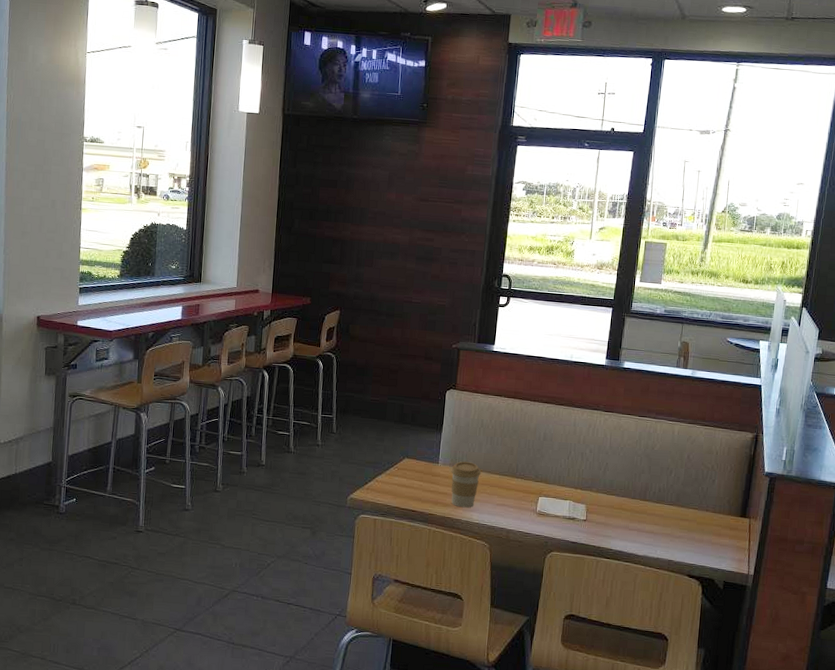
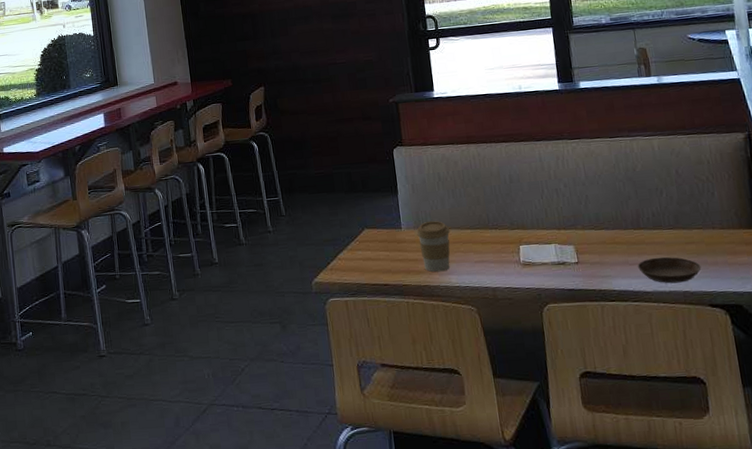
saucer: none [636,527,689,553] -> present [638,256,702,284]

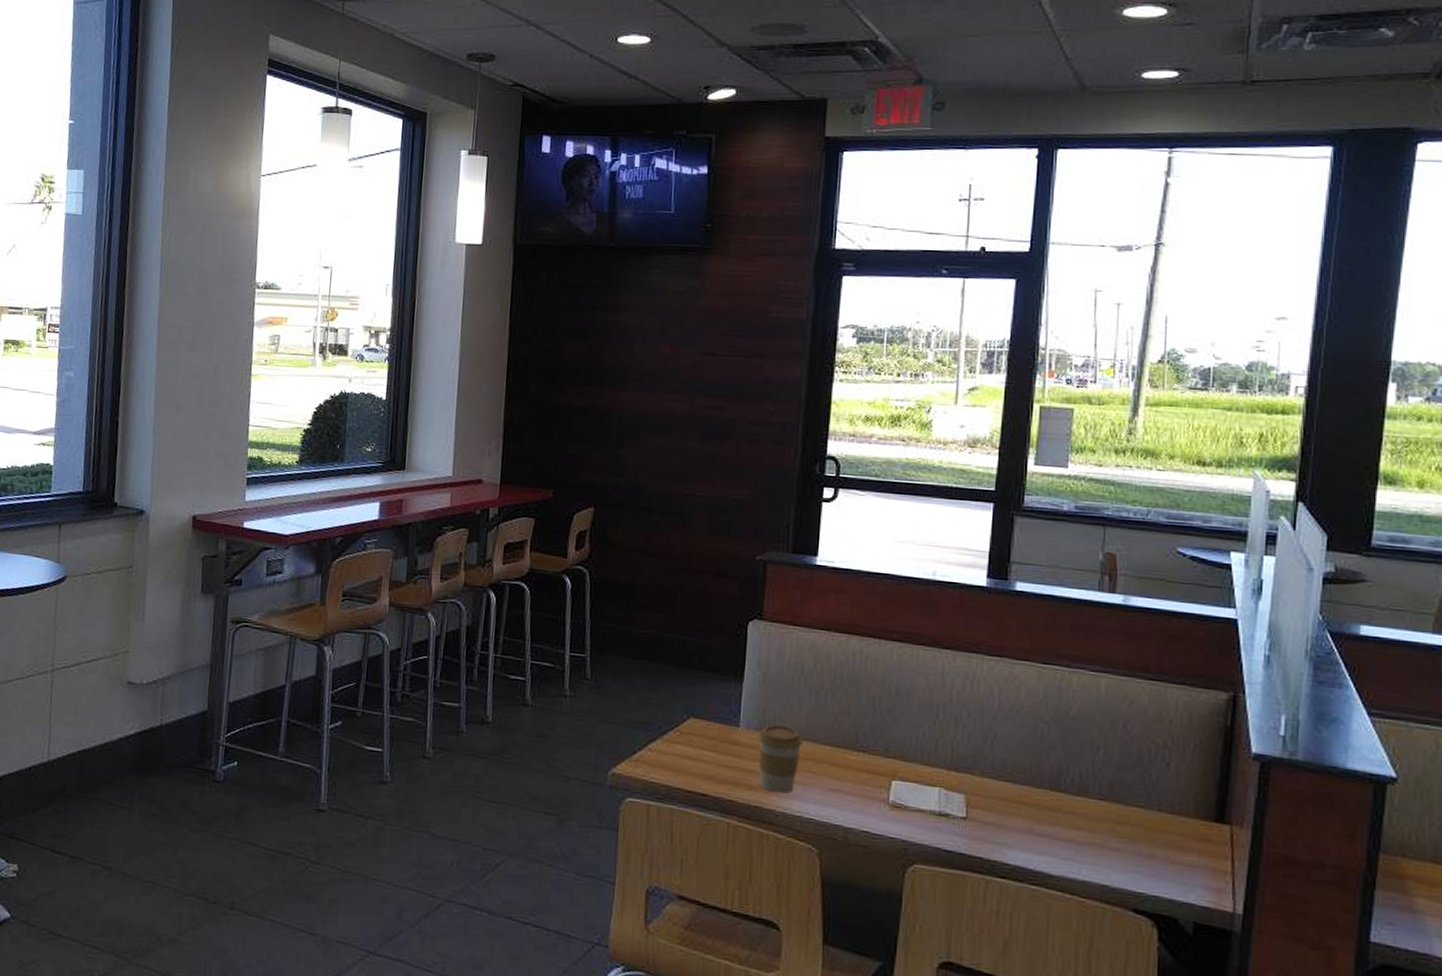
saucer: present [638,256,702,284] -> none [1046,832,1132,873]

